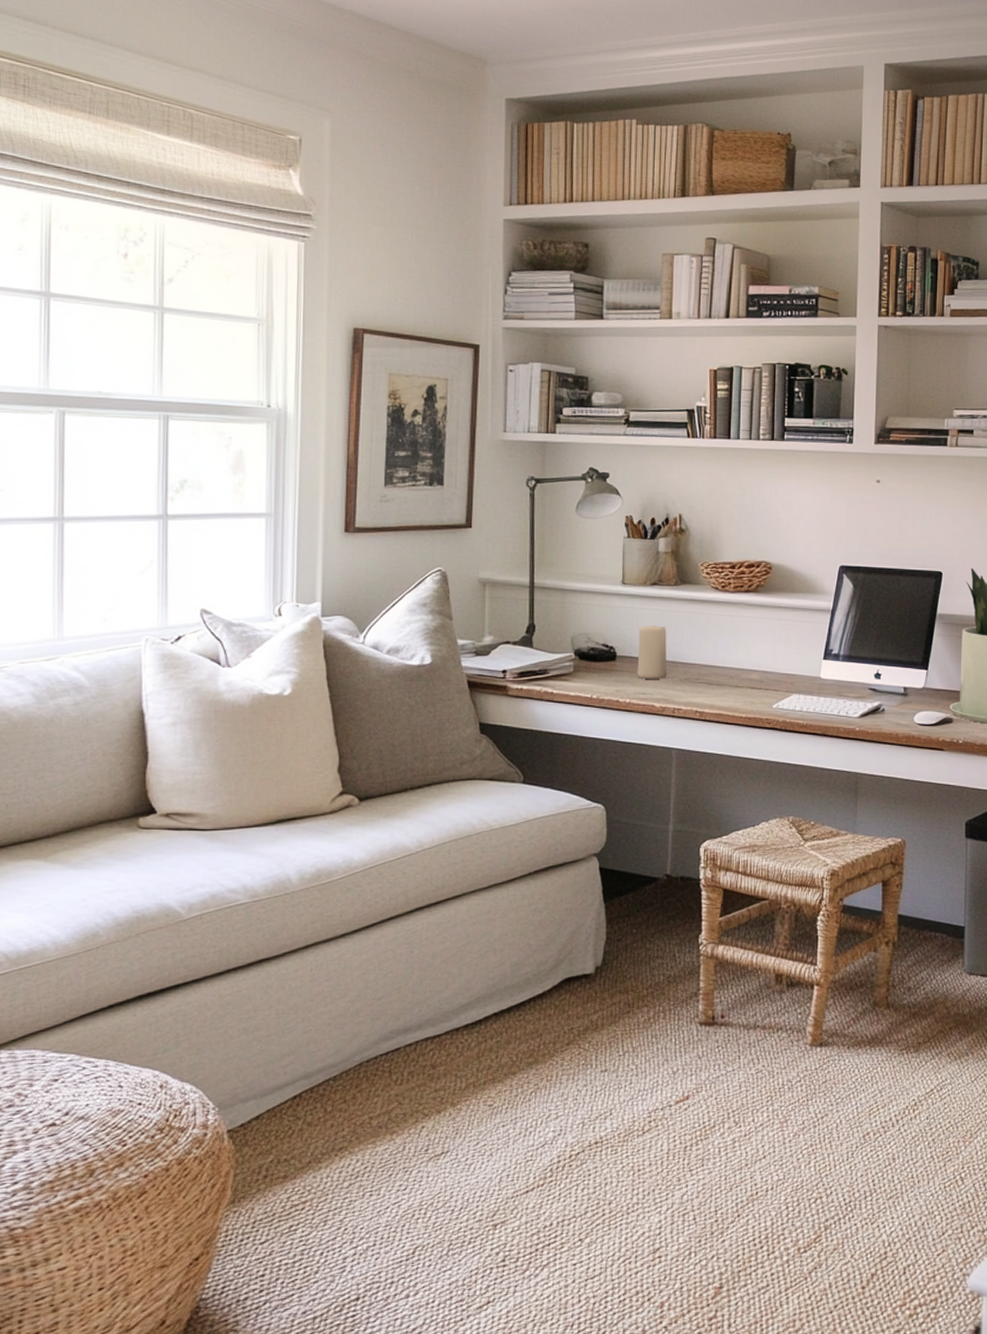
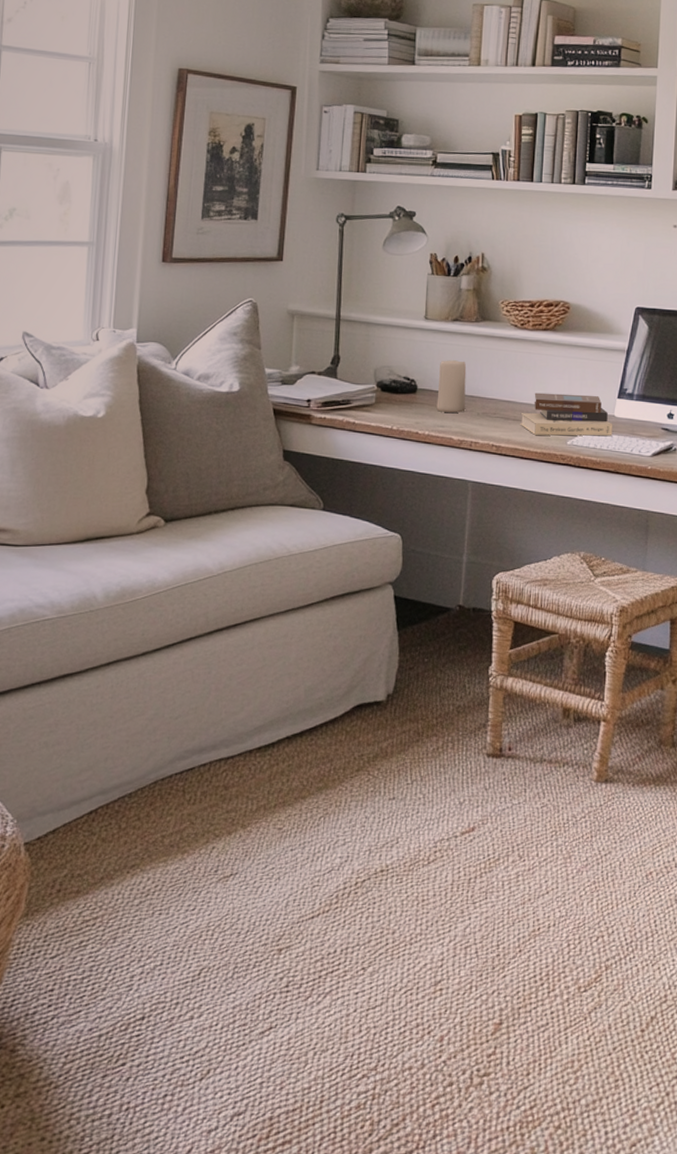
books: none [723,656,819,700] -> present [520,392,613,436]

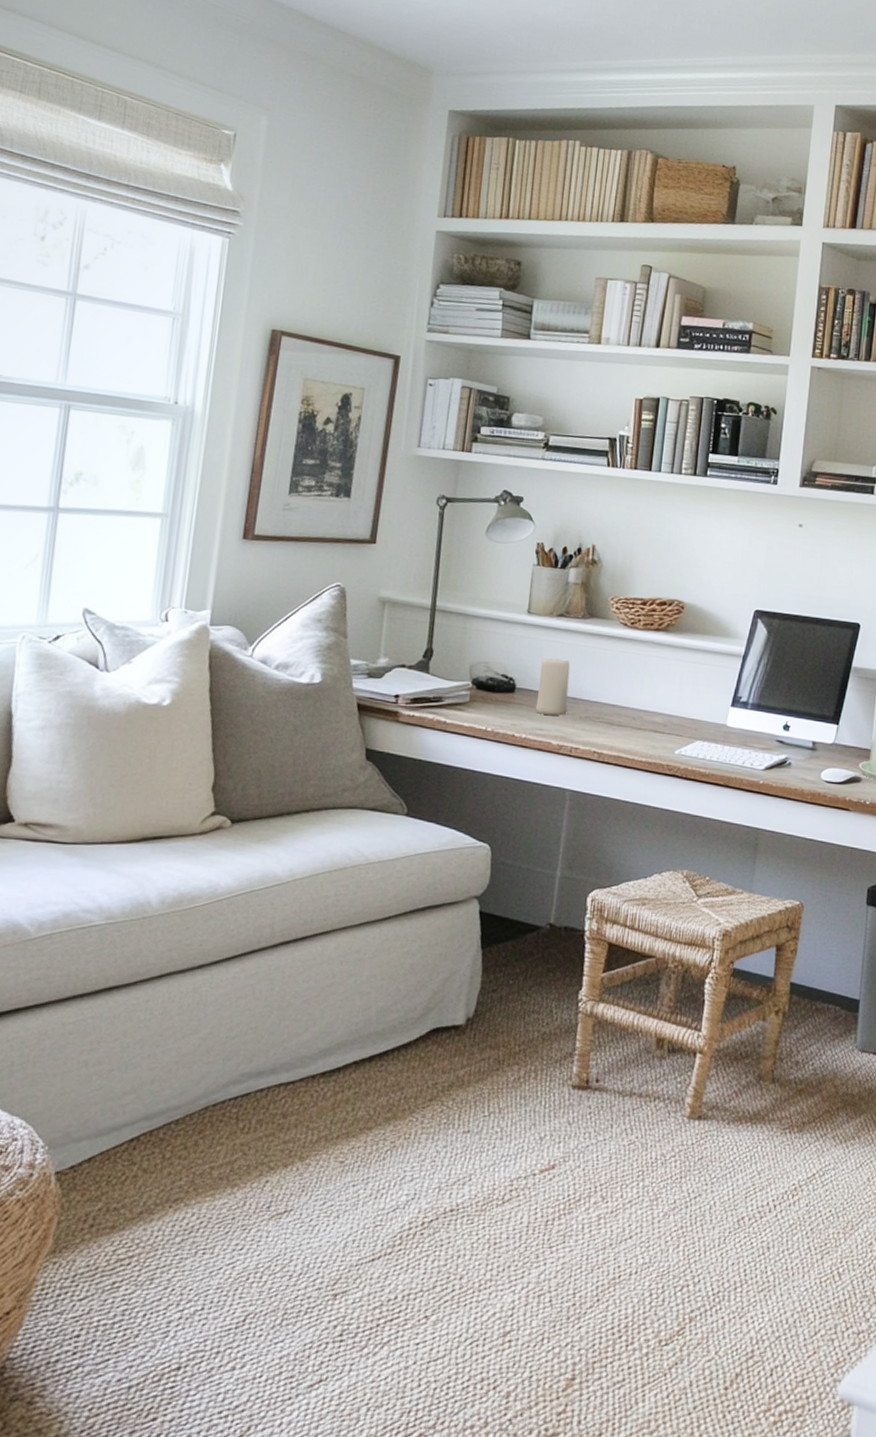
books: present [520,392,613,436] -> none [625,697,725,747]

